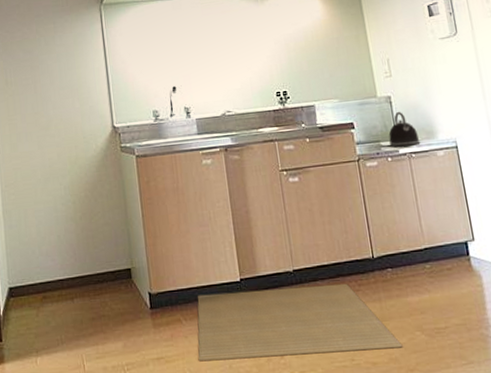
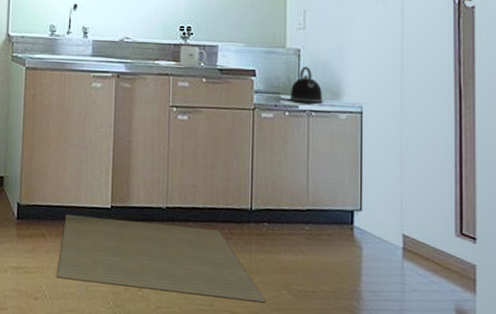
mug: none [280,109,306,131] -> present [179,45,206,68]

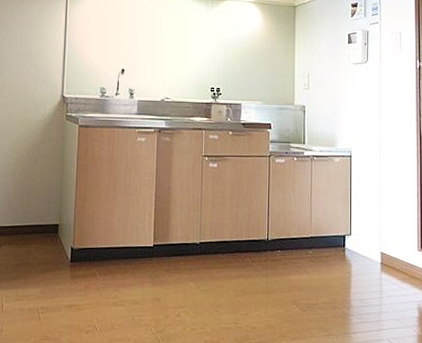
doormat: present [56,214,267,303] -> none [105,254,280,317]
kettle: present [289,66,323,105] -> none [297,119,323,151]

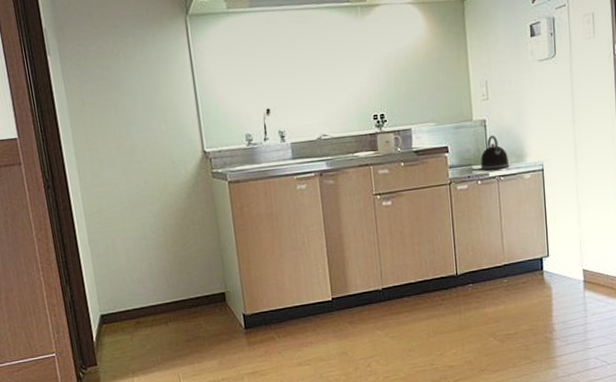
kettle: none [297,119,323,151] -> present [480,135,510,171]

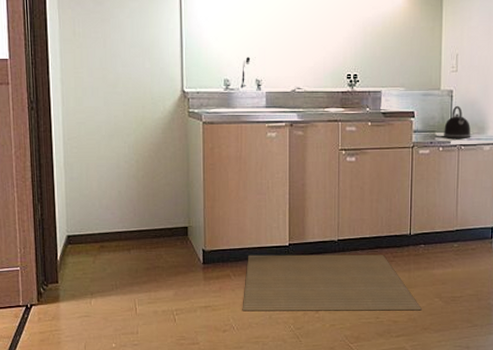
doormat: none [290,298,478,372] -> present [242,254,423,311]
mug: present [376,132,402,155] -> none [347,93,371,113]

